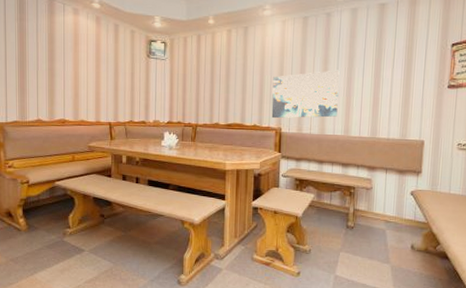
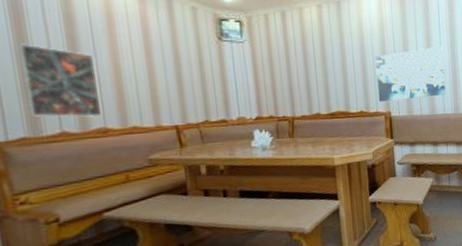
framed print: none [20,55,64,110] -> present [17,43,103,118]

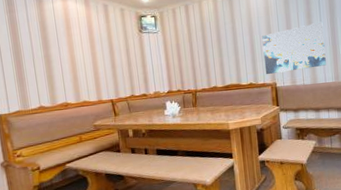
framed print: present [17,43,103,118] -> none [14,45,65,96]

